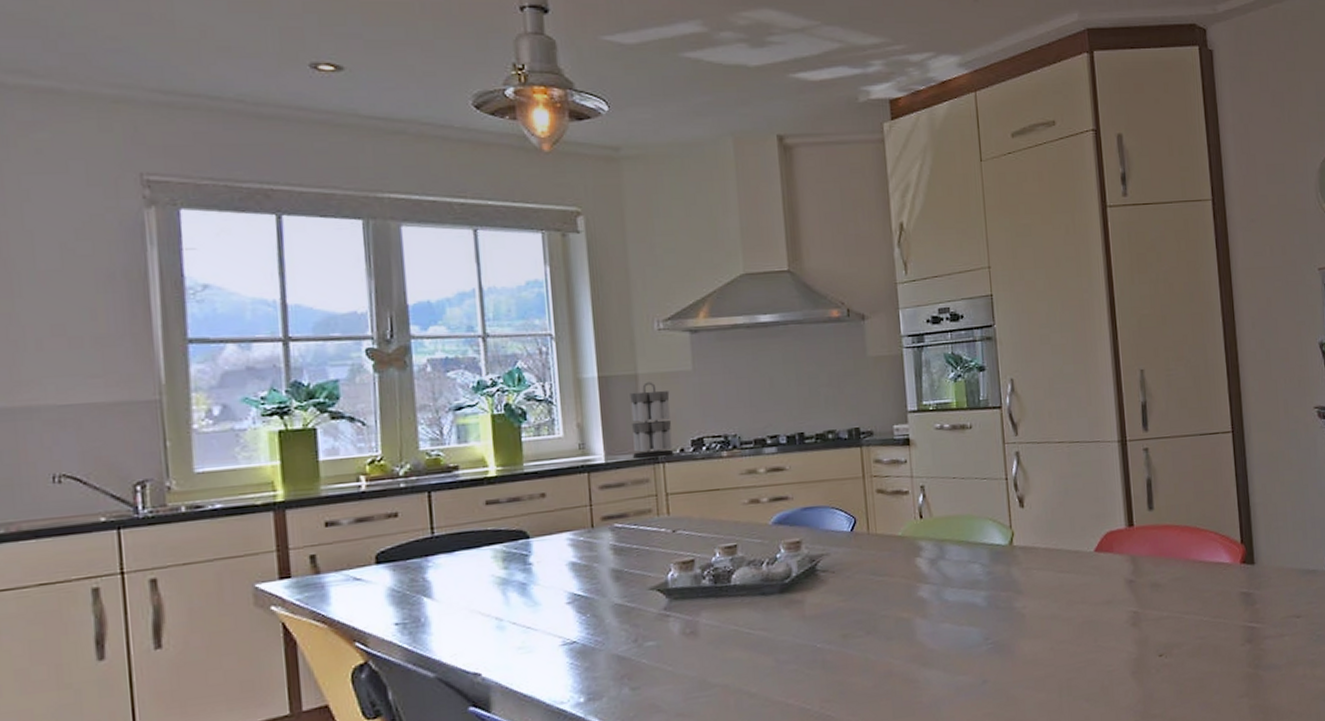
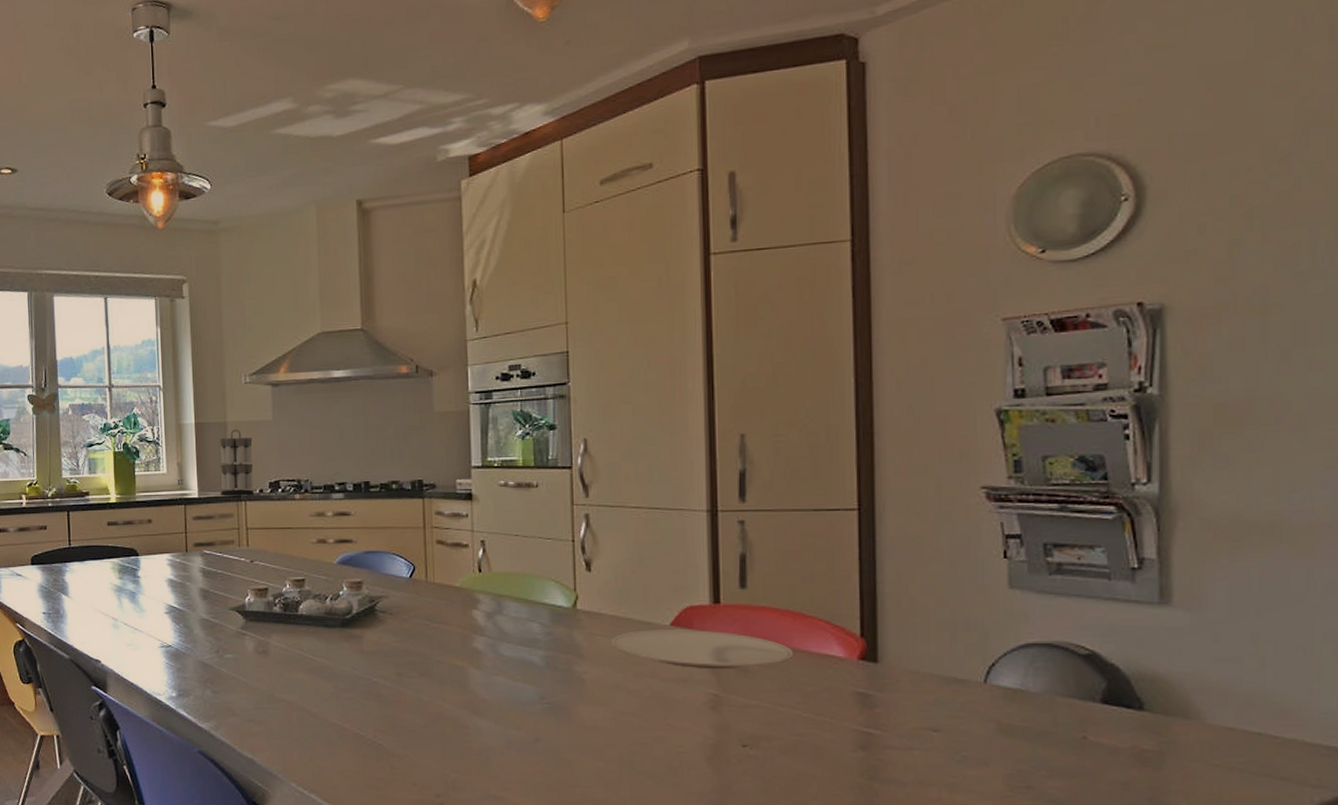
plate: none [1045,552,1194,590] -> present [610,630,794,670]

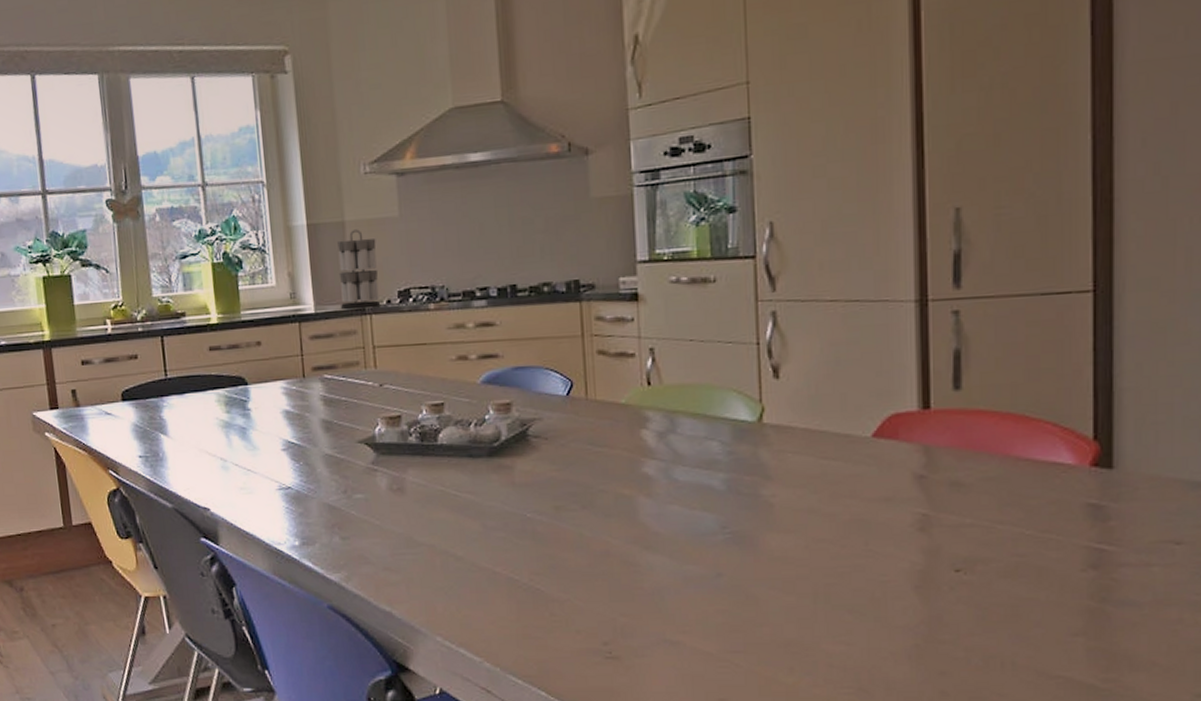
plate: present [610,630,794,670] -> none [802,440,1016,486]

